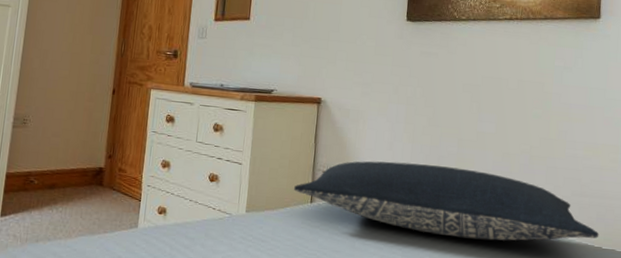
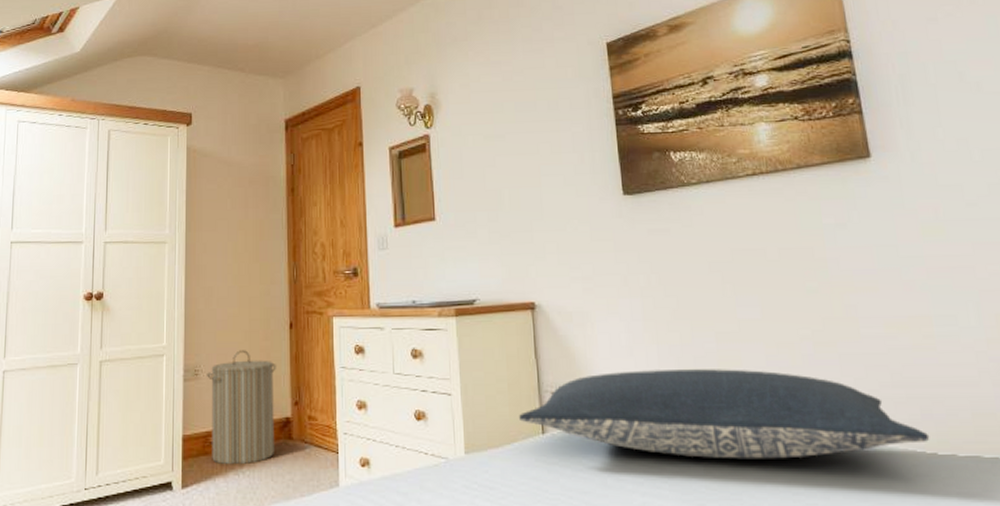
laundry hamper: none [30,107,97,202] -> present [207,350,276,465]

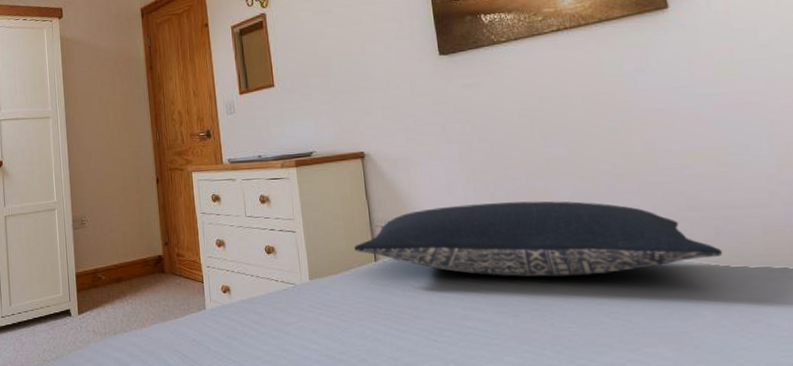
laundry hamper: present [207,350,276,465] -> none [91,202,151,295]

